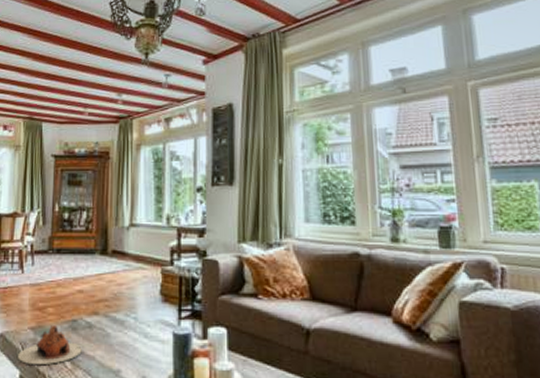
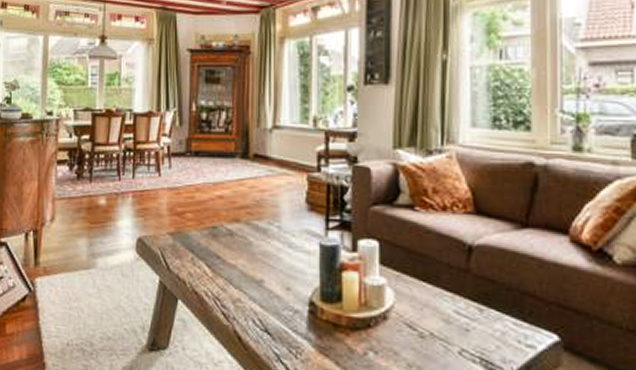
teapot: present [18,324,82,364] -> none [157,230,223,271]

